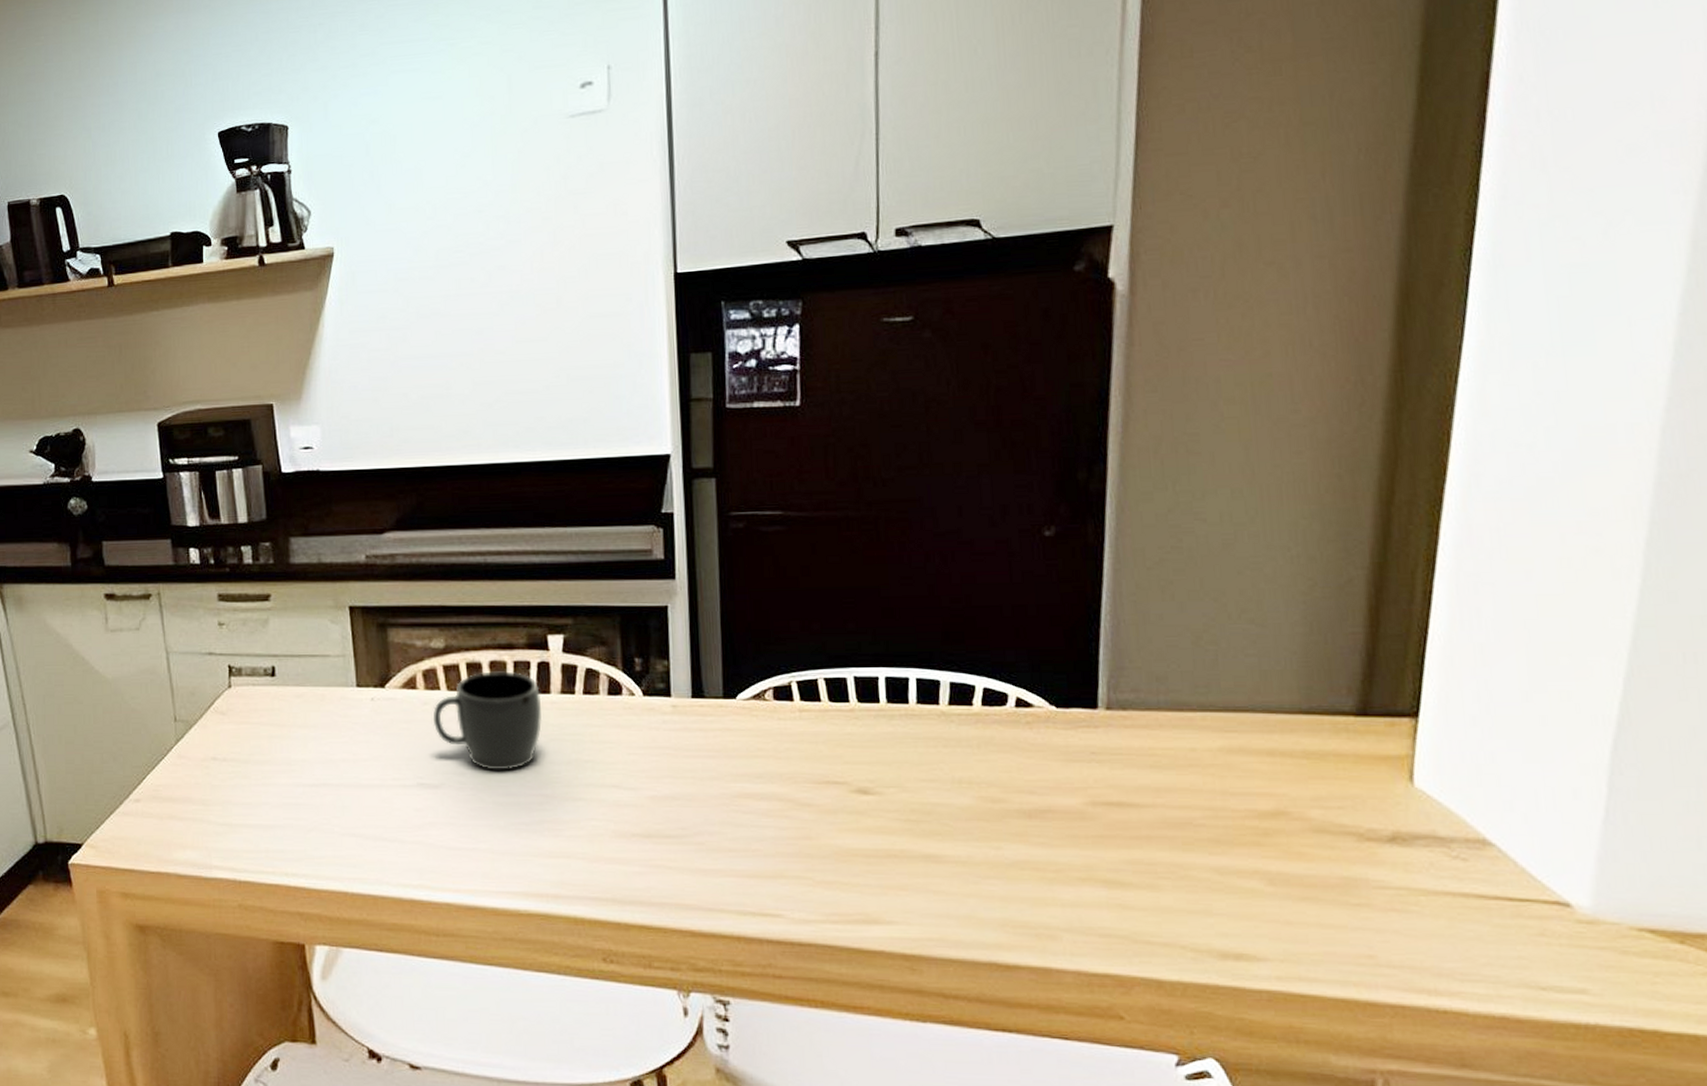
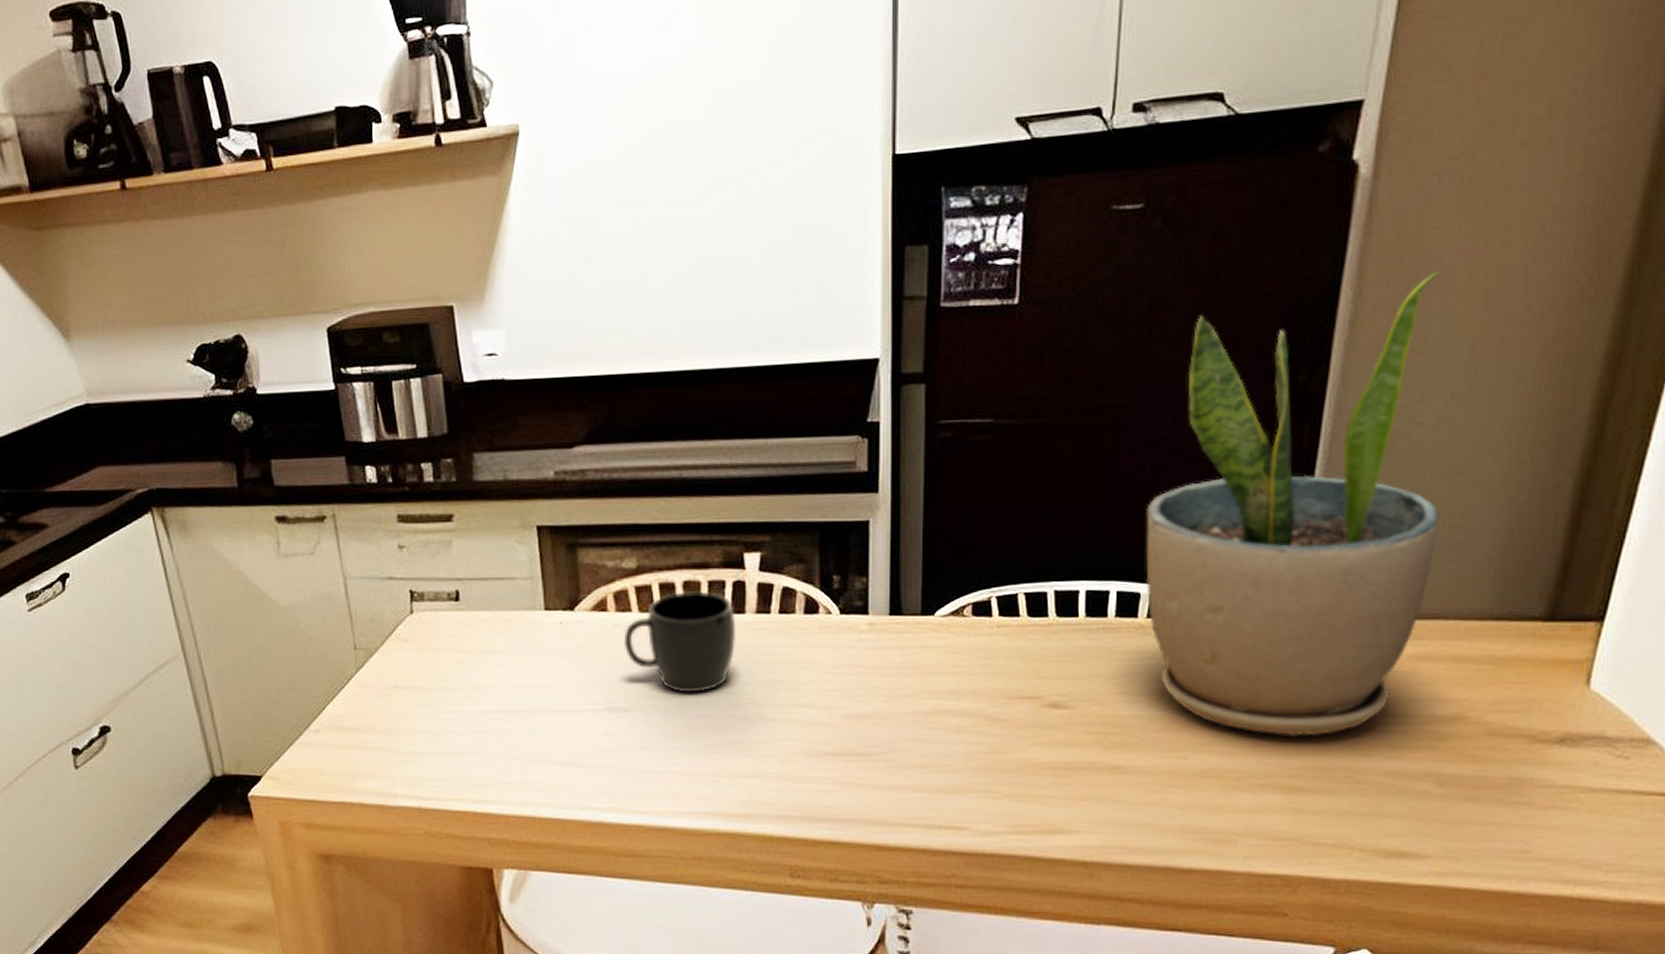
potted plant: none [939,377,1235,829] -> present [1145,270,1440,737]

